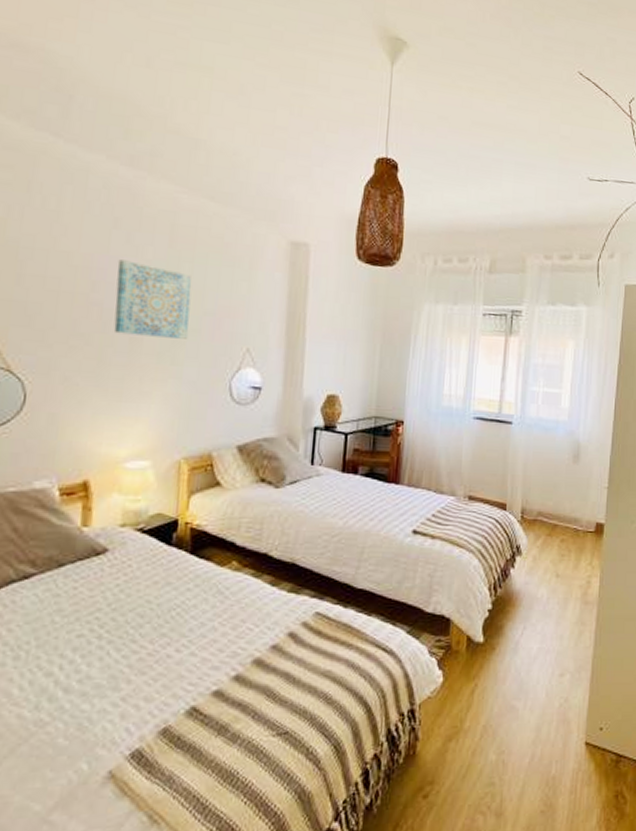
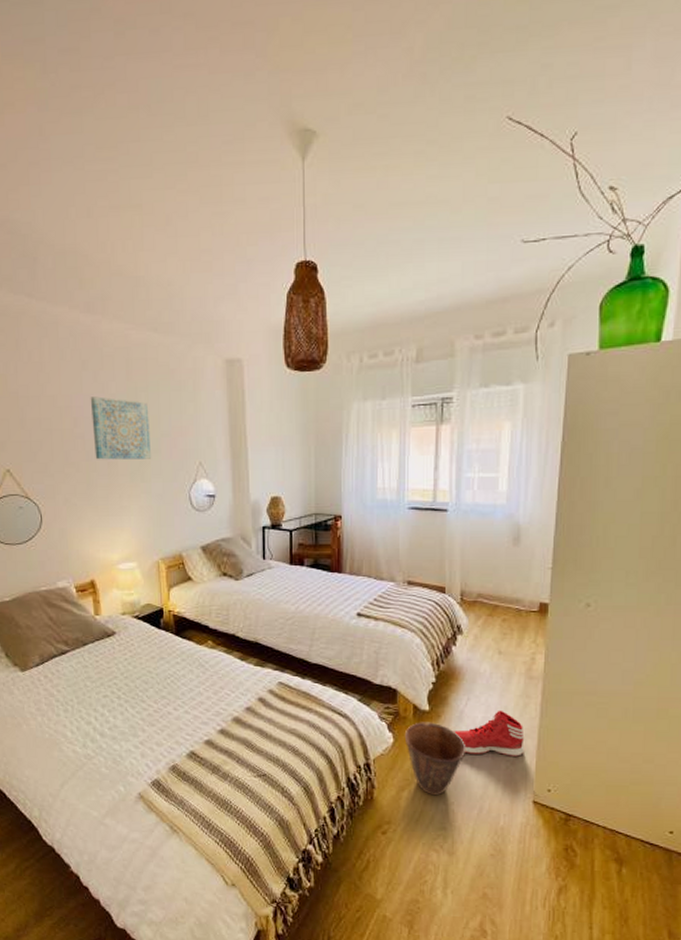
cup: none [455,656,520,744] -> present [404,722,467,796]
sneaker: none [508,639,579,692] -> present [454,710,525,757]

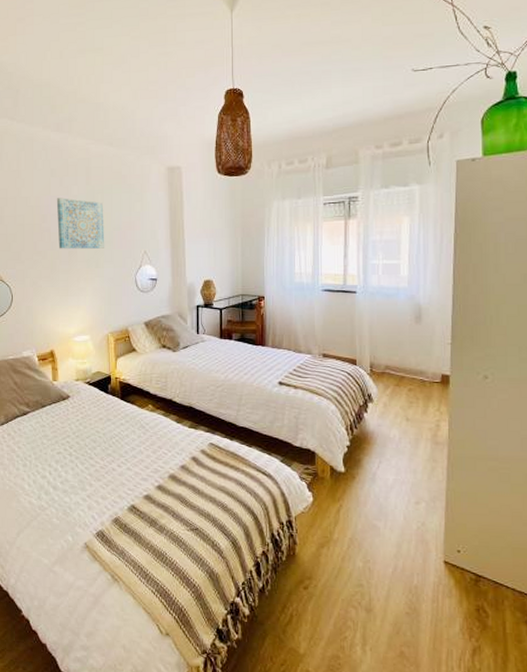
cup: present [404,722,467,796] -> none [322,482,380,553]
sneaker: present [454,710,525,757] -> none [368,472,434,518]

